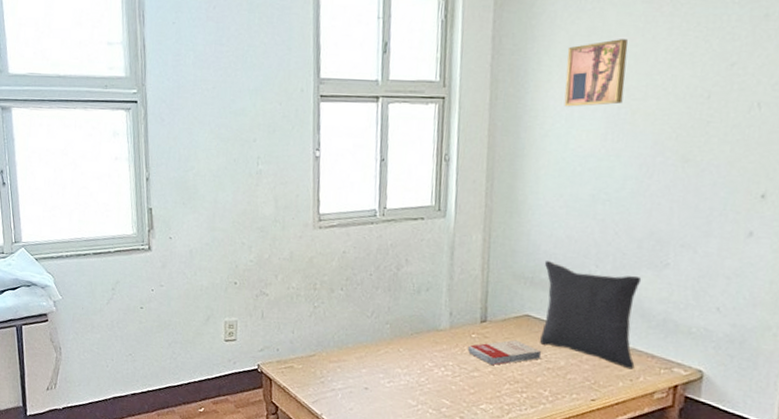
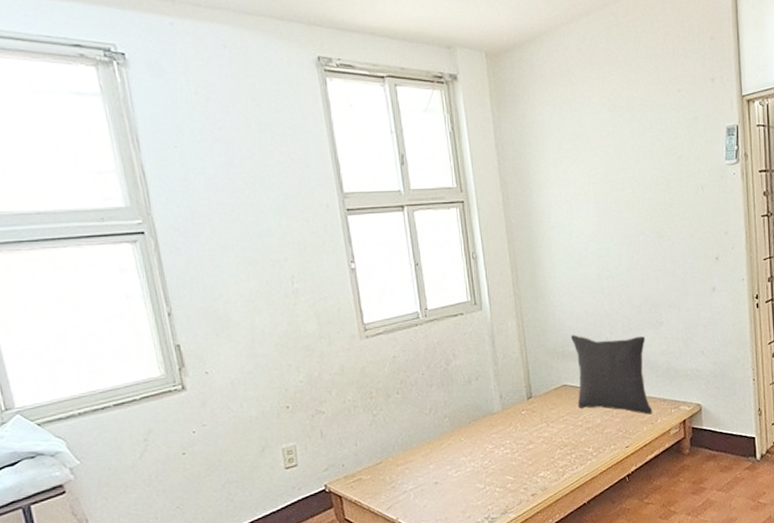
book: present [467,340,542,366] -> none [520,409,582,436]
wall art: present [563,39,628,107] -> none [558,141,607,201]

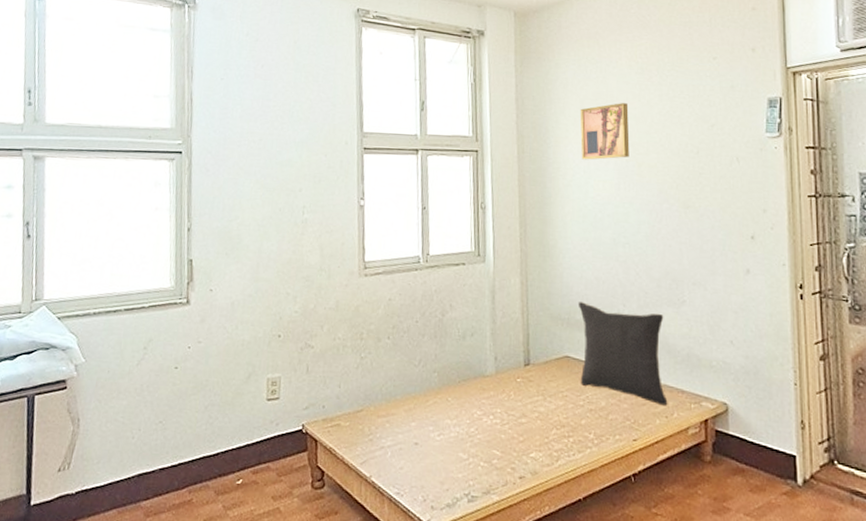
wall art: none [558,141,607,201] -> present [580,103,630,160]

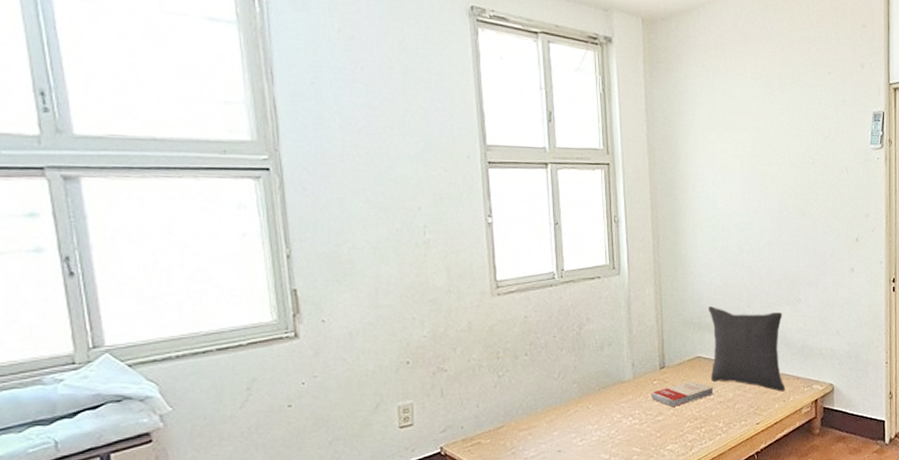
book: none [514,382,584,411] -> present [651,381,714,408]
wall art: present [580,103,630,160] -> none [708,115,754,172]

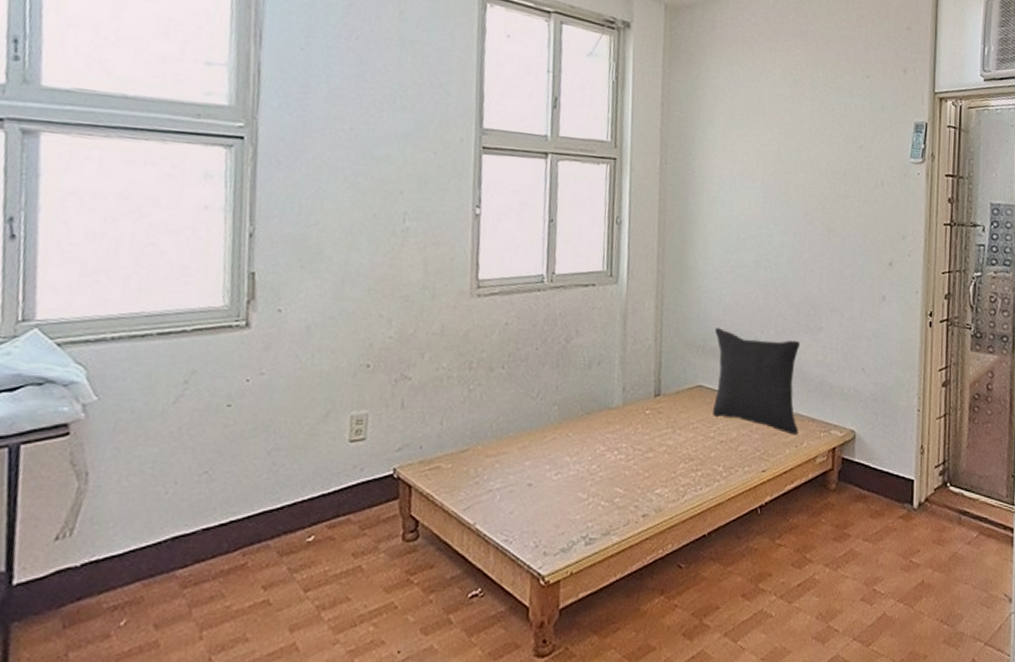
book: present [651,381,714,408] -> none [641,413,715,444]

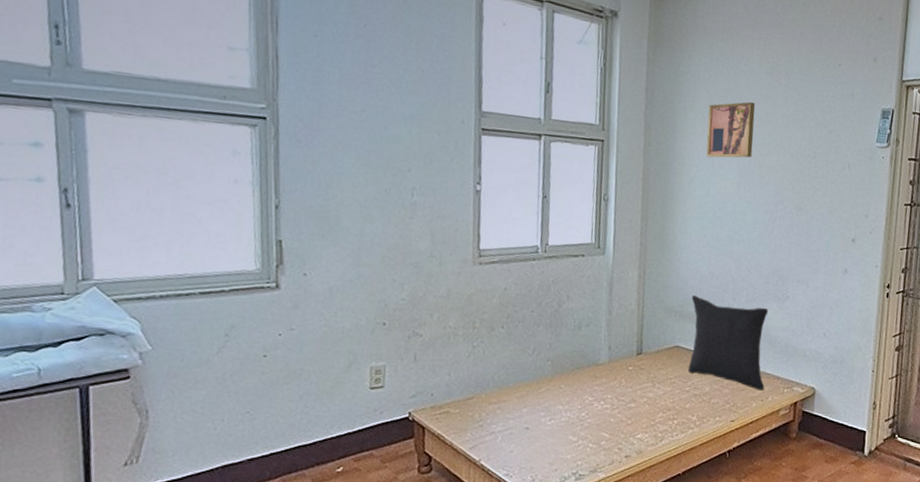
wall art: none [727,116,780,176] -> present [706,102,756,158]

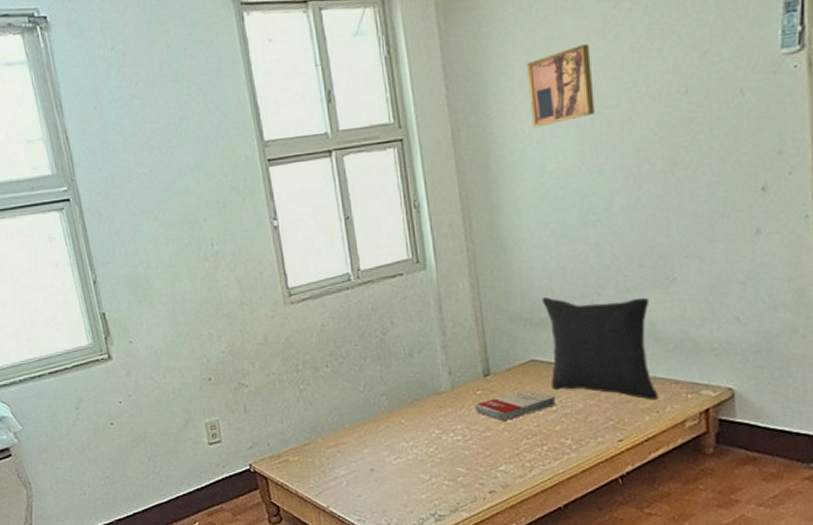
book: none [625,370,690,396] -> present [474,389,556,422]

